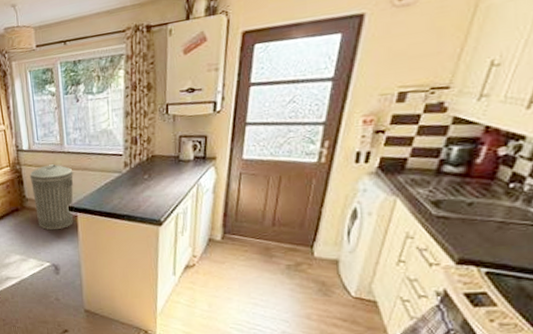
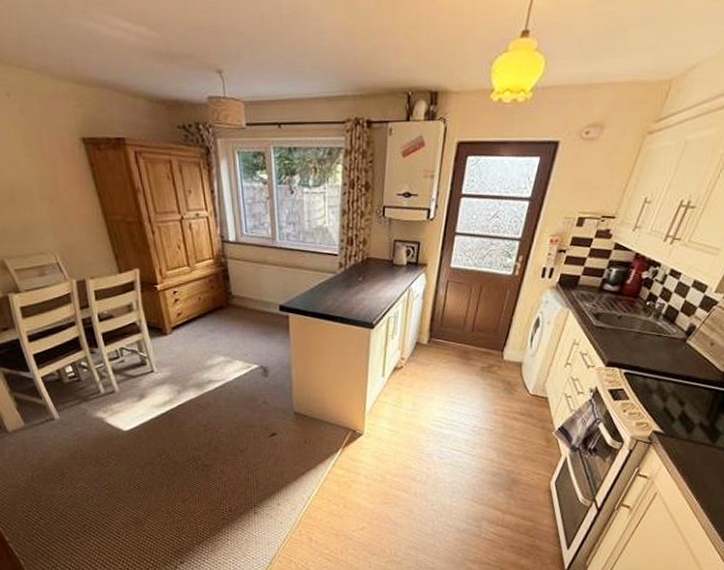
trash can: present [29,164,73,230] -> none [236,260,285,330]

